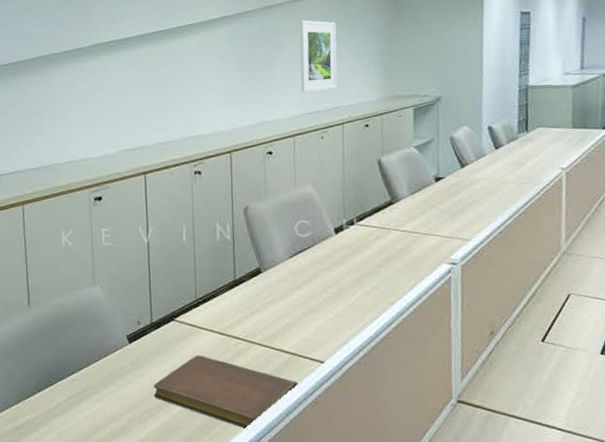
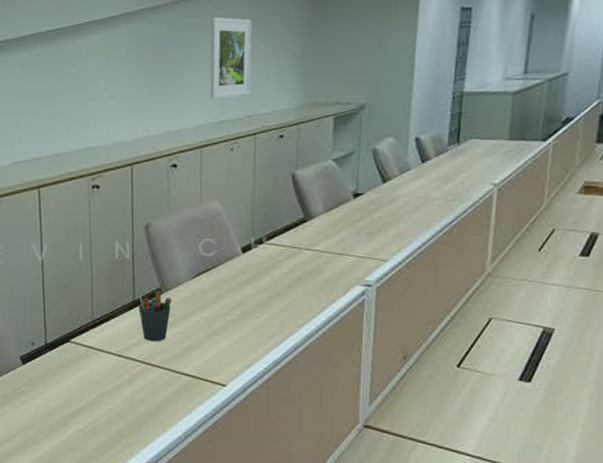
notebook: present [153,355,299,430] -> none [47,376,199,452]
pen holder: none [237,269,270,320] -> present [136,289,172,342]

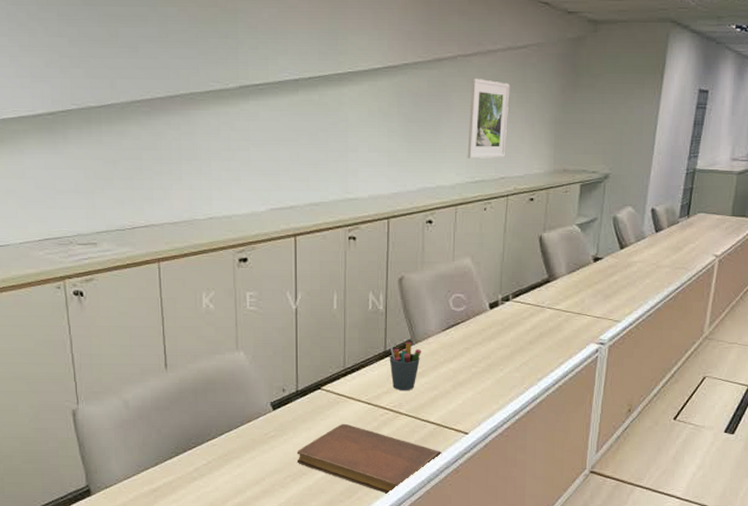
notebook: none [47,376,199,452] -> present [296,423,442,495]

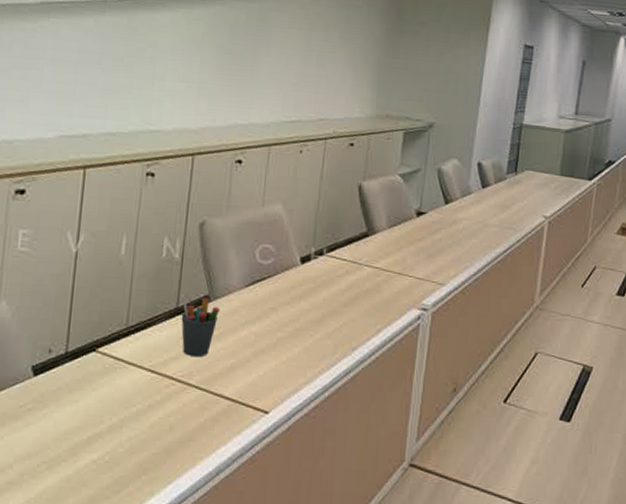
notebook: present [296,423,442,495] -> none [56,395,236,490]
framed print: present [467,78,510,159] -> none [284,14,333,99]

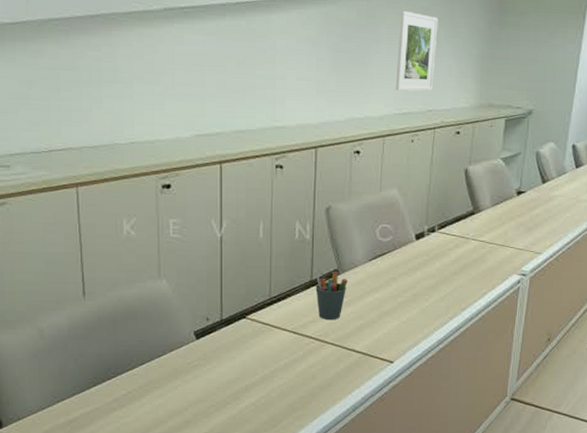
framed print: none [284,14,333,99] -> present [395,10,438,91]

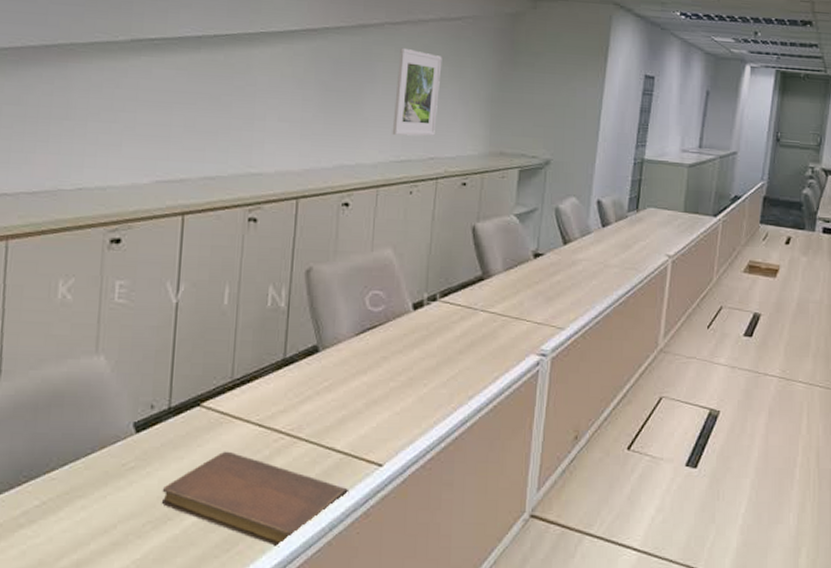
notebook: none [220,352,368,424] -> present [161,451,350,548]
pen holder: present [314,269,348,321] -> none [289,345,329,410]

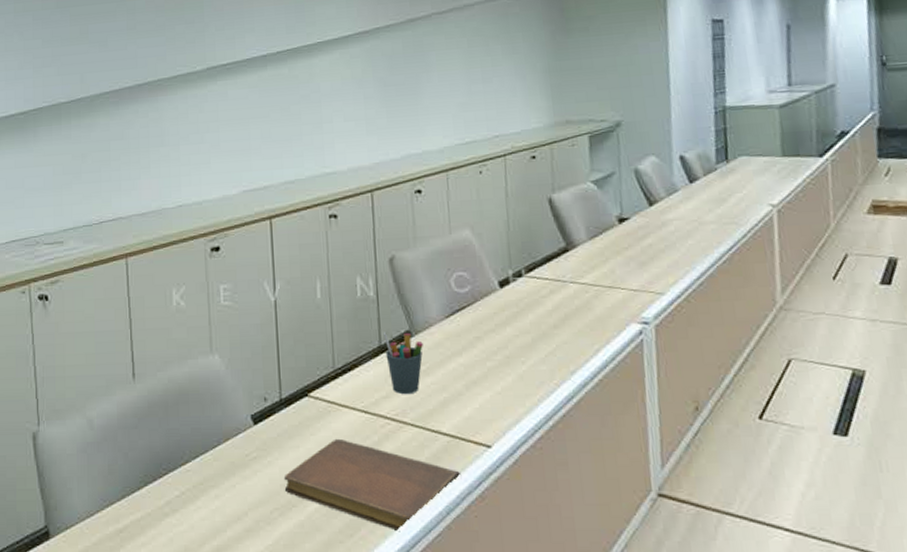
pen holder: none [289,345,329,410] -> present [383,332,423,395]
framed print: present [392,47,442,137] -> none [450,34,496,119]

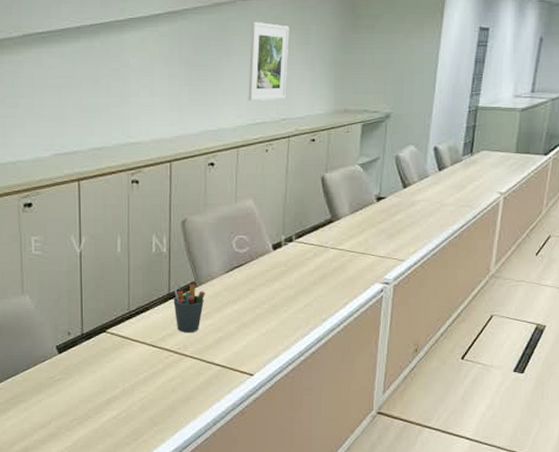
notebook: present [283,438,462,532] -> none [82,366,228,438]
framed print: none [450,34,496,119] -> present [248,21,290,101]

